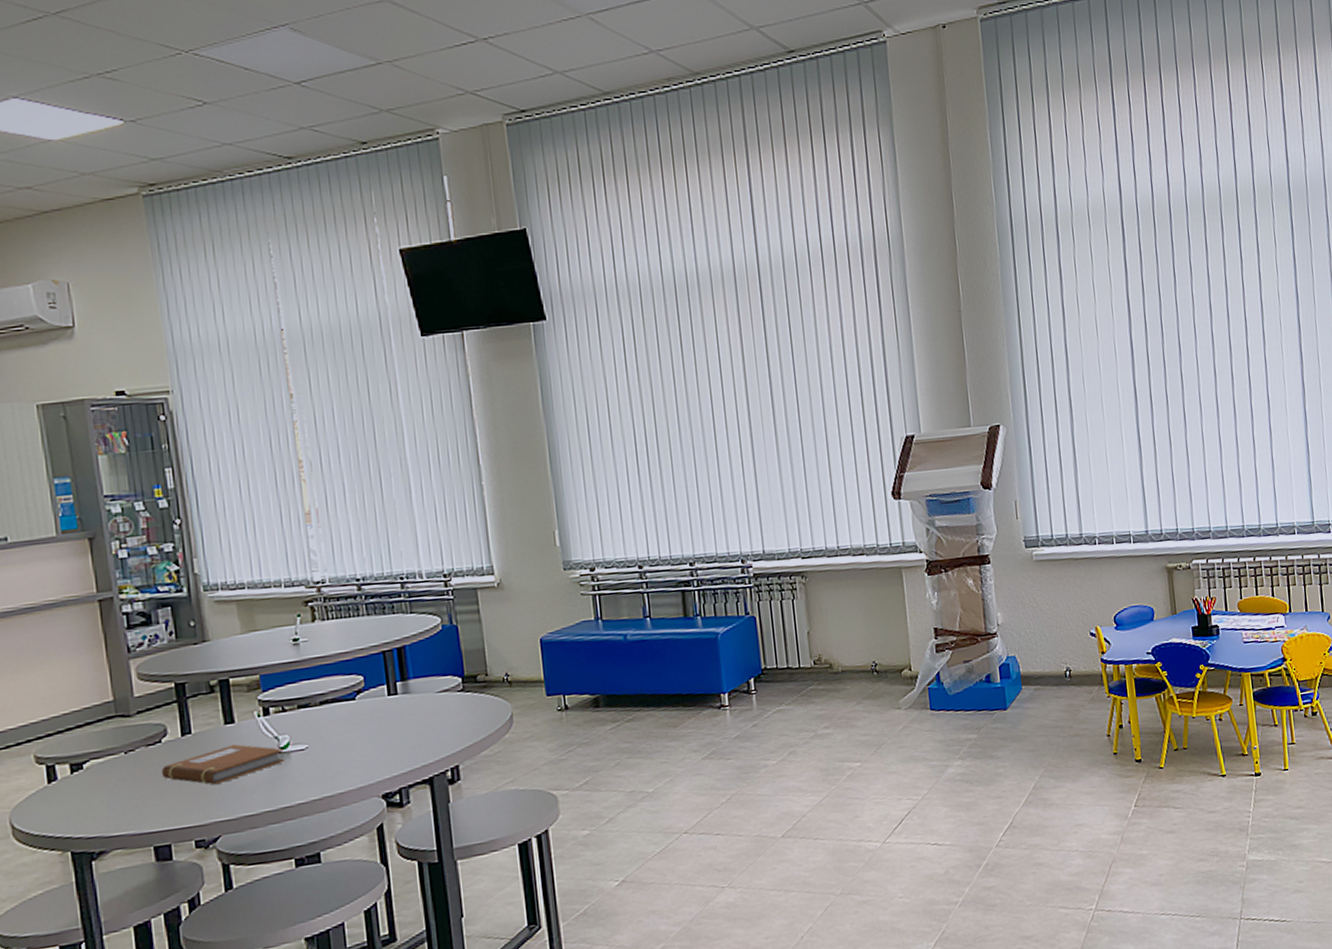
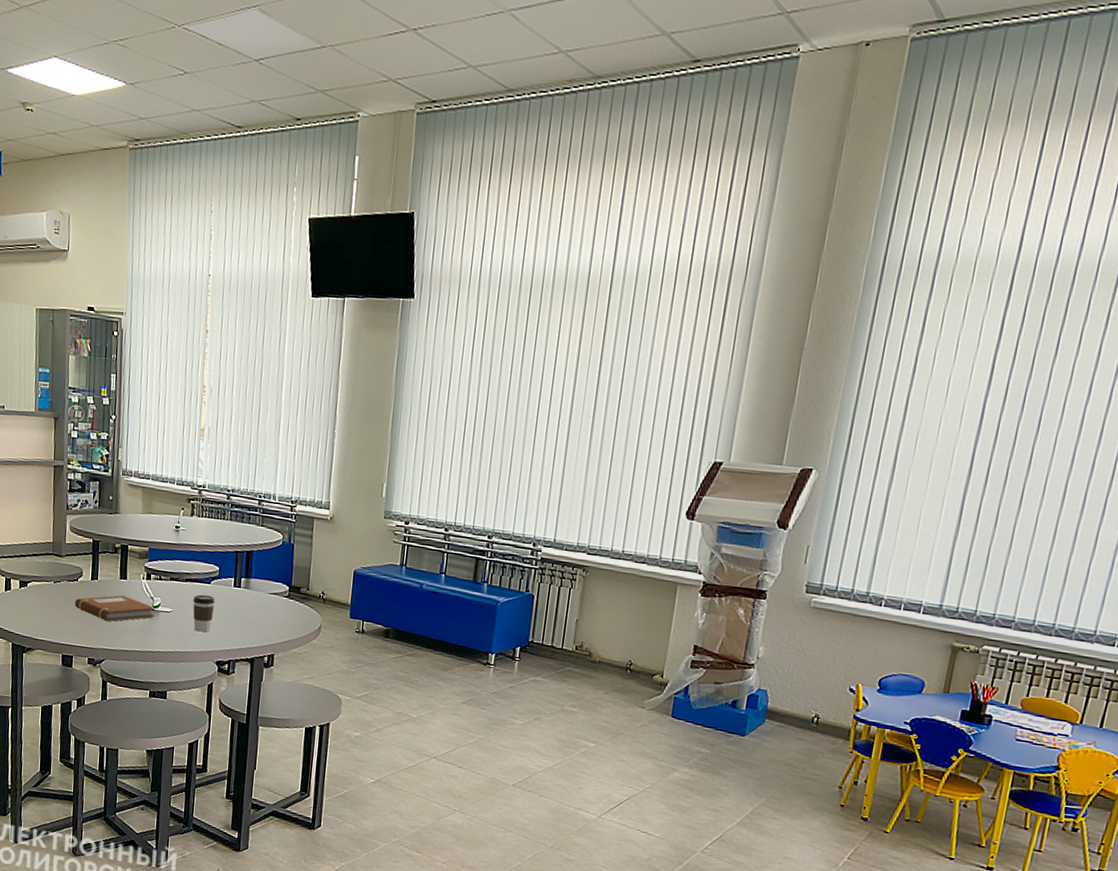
coffee cup: none [334,714,368,764] -> present [192,594,215,632]

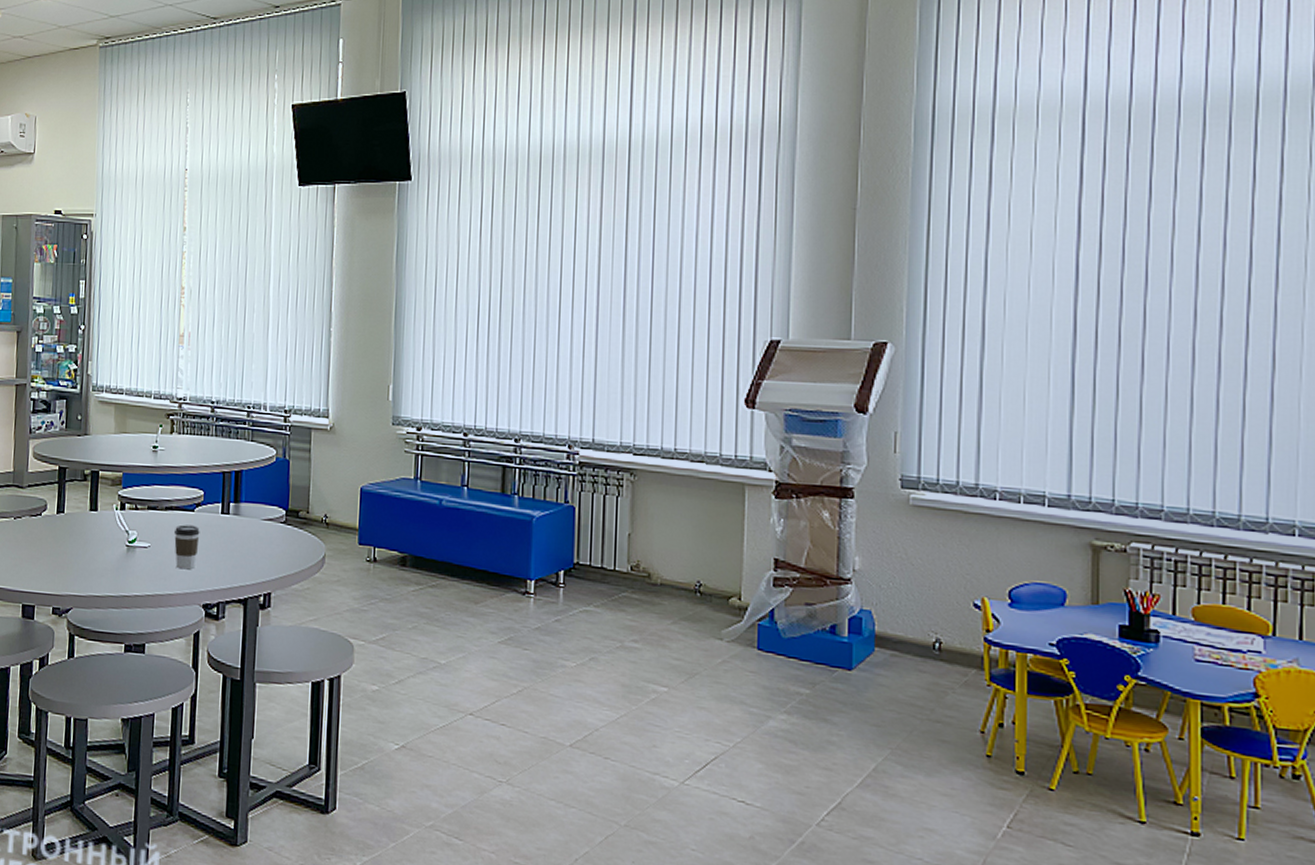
notebook: present [74,595,156,622] -> none [37,530,131,563]

